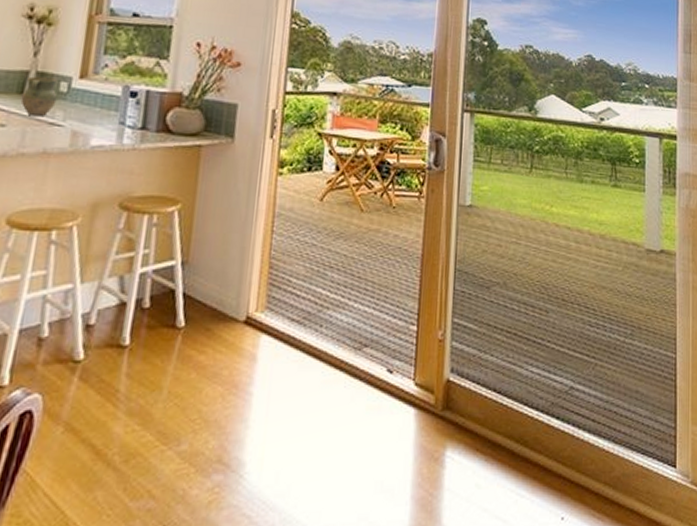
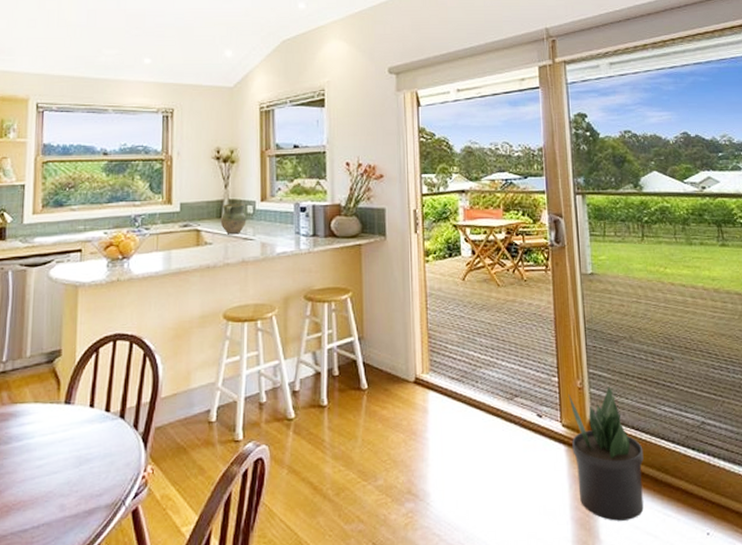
planter: none [423,340,503,502] -> present [568,386,644,521]

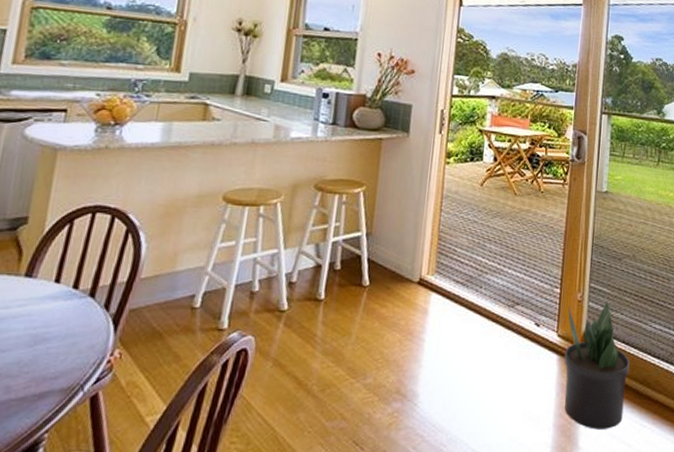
ceramic jug: present [220,203,246,235] -> none [232,79,263,113]

